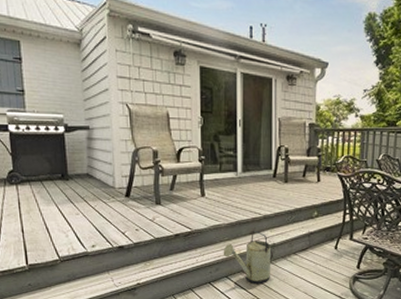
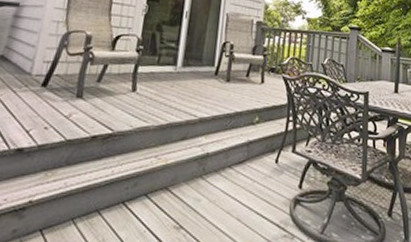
watering can: present [223,231,273,285] -> none [146,136,205,207]

